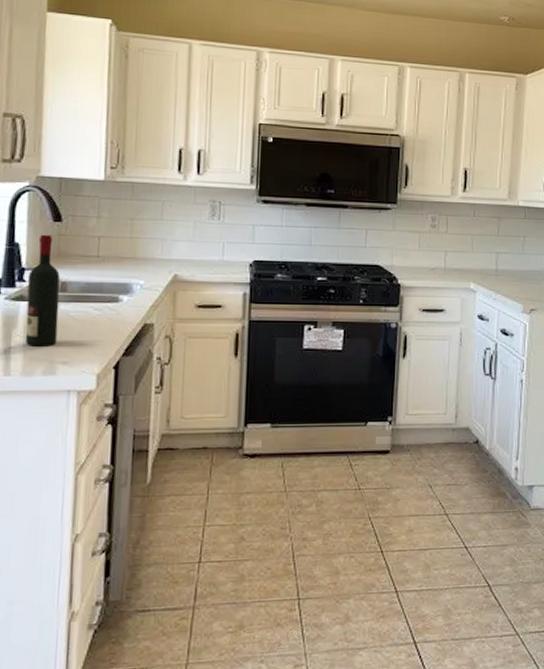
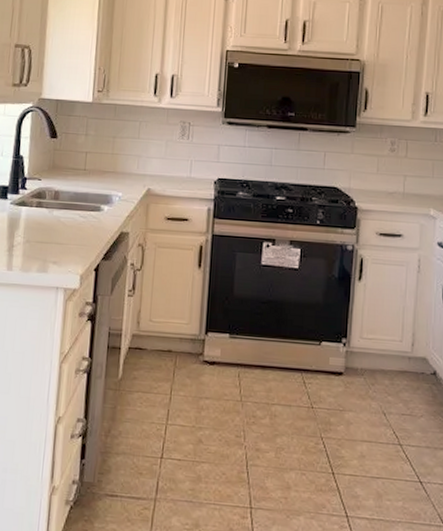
wine bottle: present [25,234,60,346] -> none [25,149,54,247]

